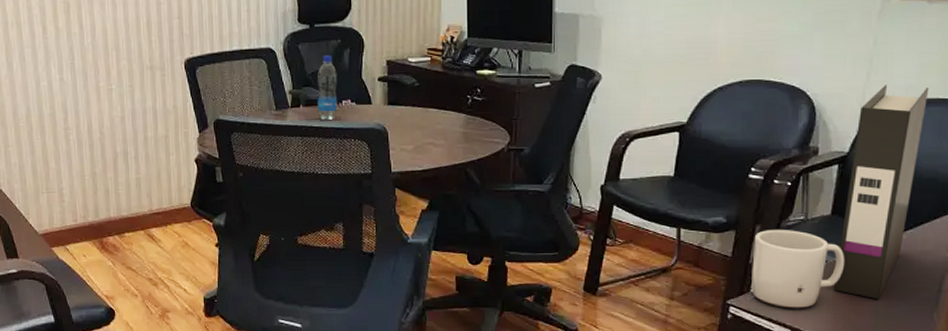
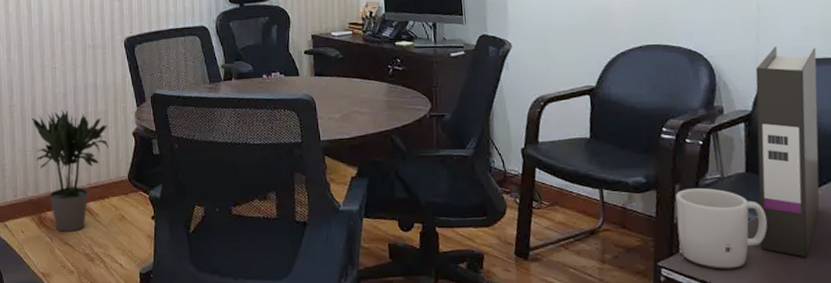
potted plant: none [88,134,170,257] -> present [31,110,109,232]
bottle: present [317,55,338,121] -> none [248,31,268,93]

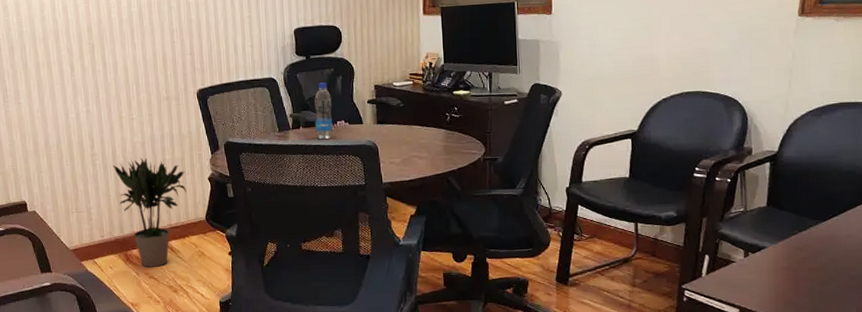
bottle: none [248,31,268,93] -> present [315,82,333,140]
mug: present [675,188,768,270] -> none [701,221,782,291]
binder: present [755,46,820,258] -> none [773,92,842,280]

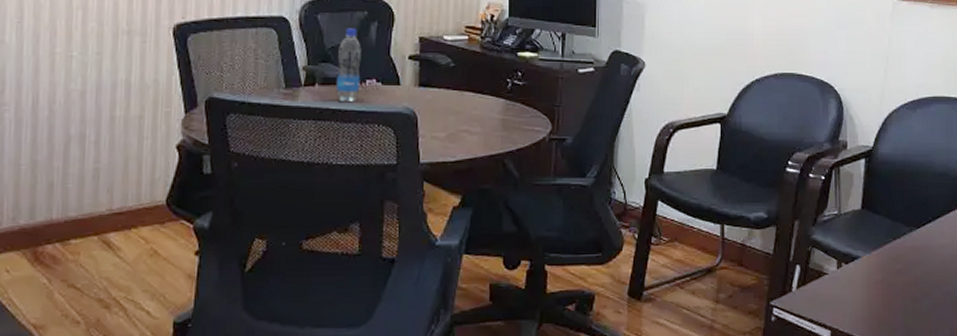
potted plant: present [113,158,187,267] -> none [31,112,143,271]

